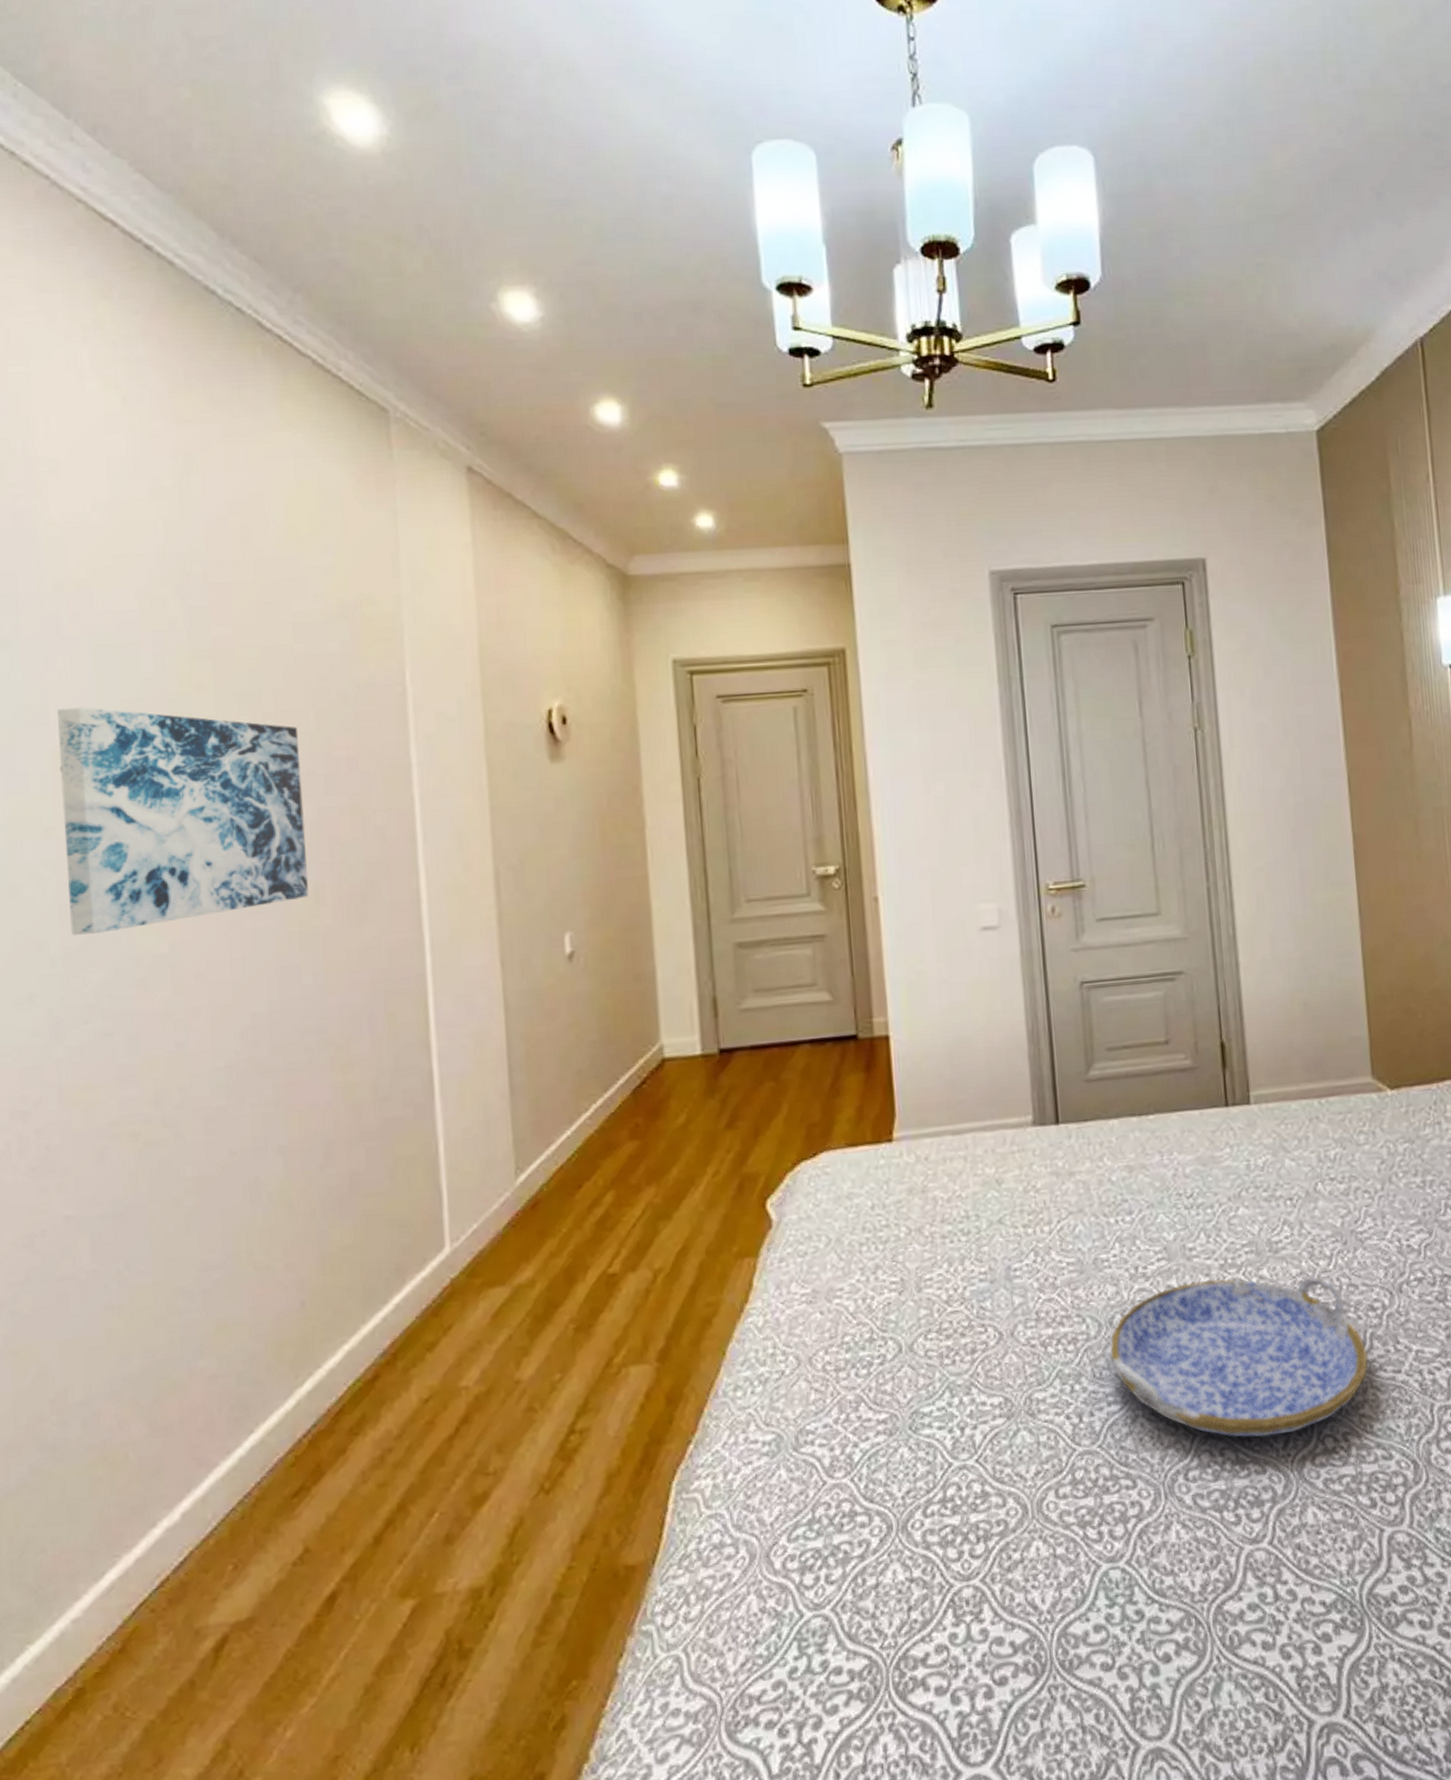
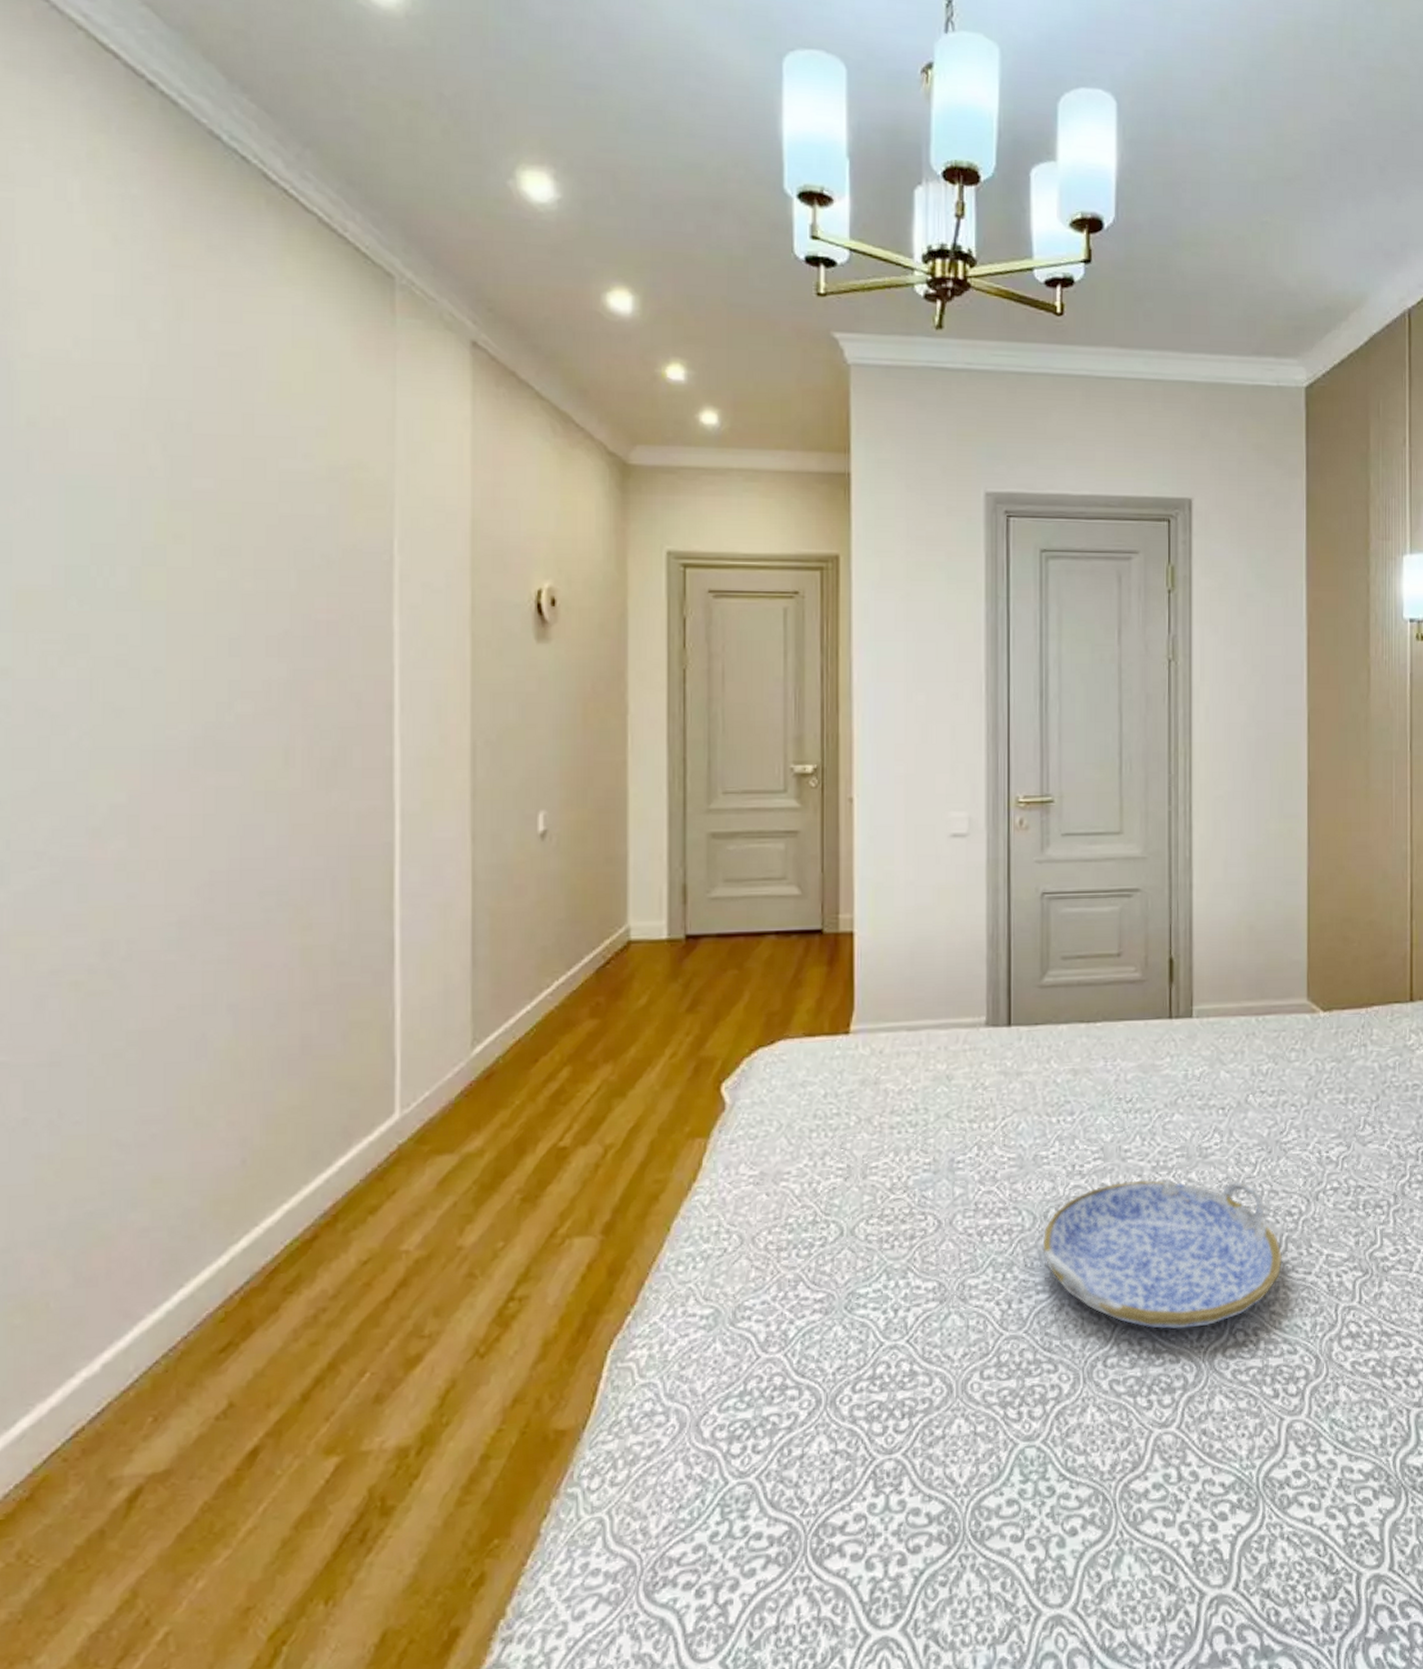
wall art: present [57,707,308,935] -> none [20,547,278,779]

